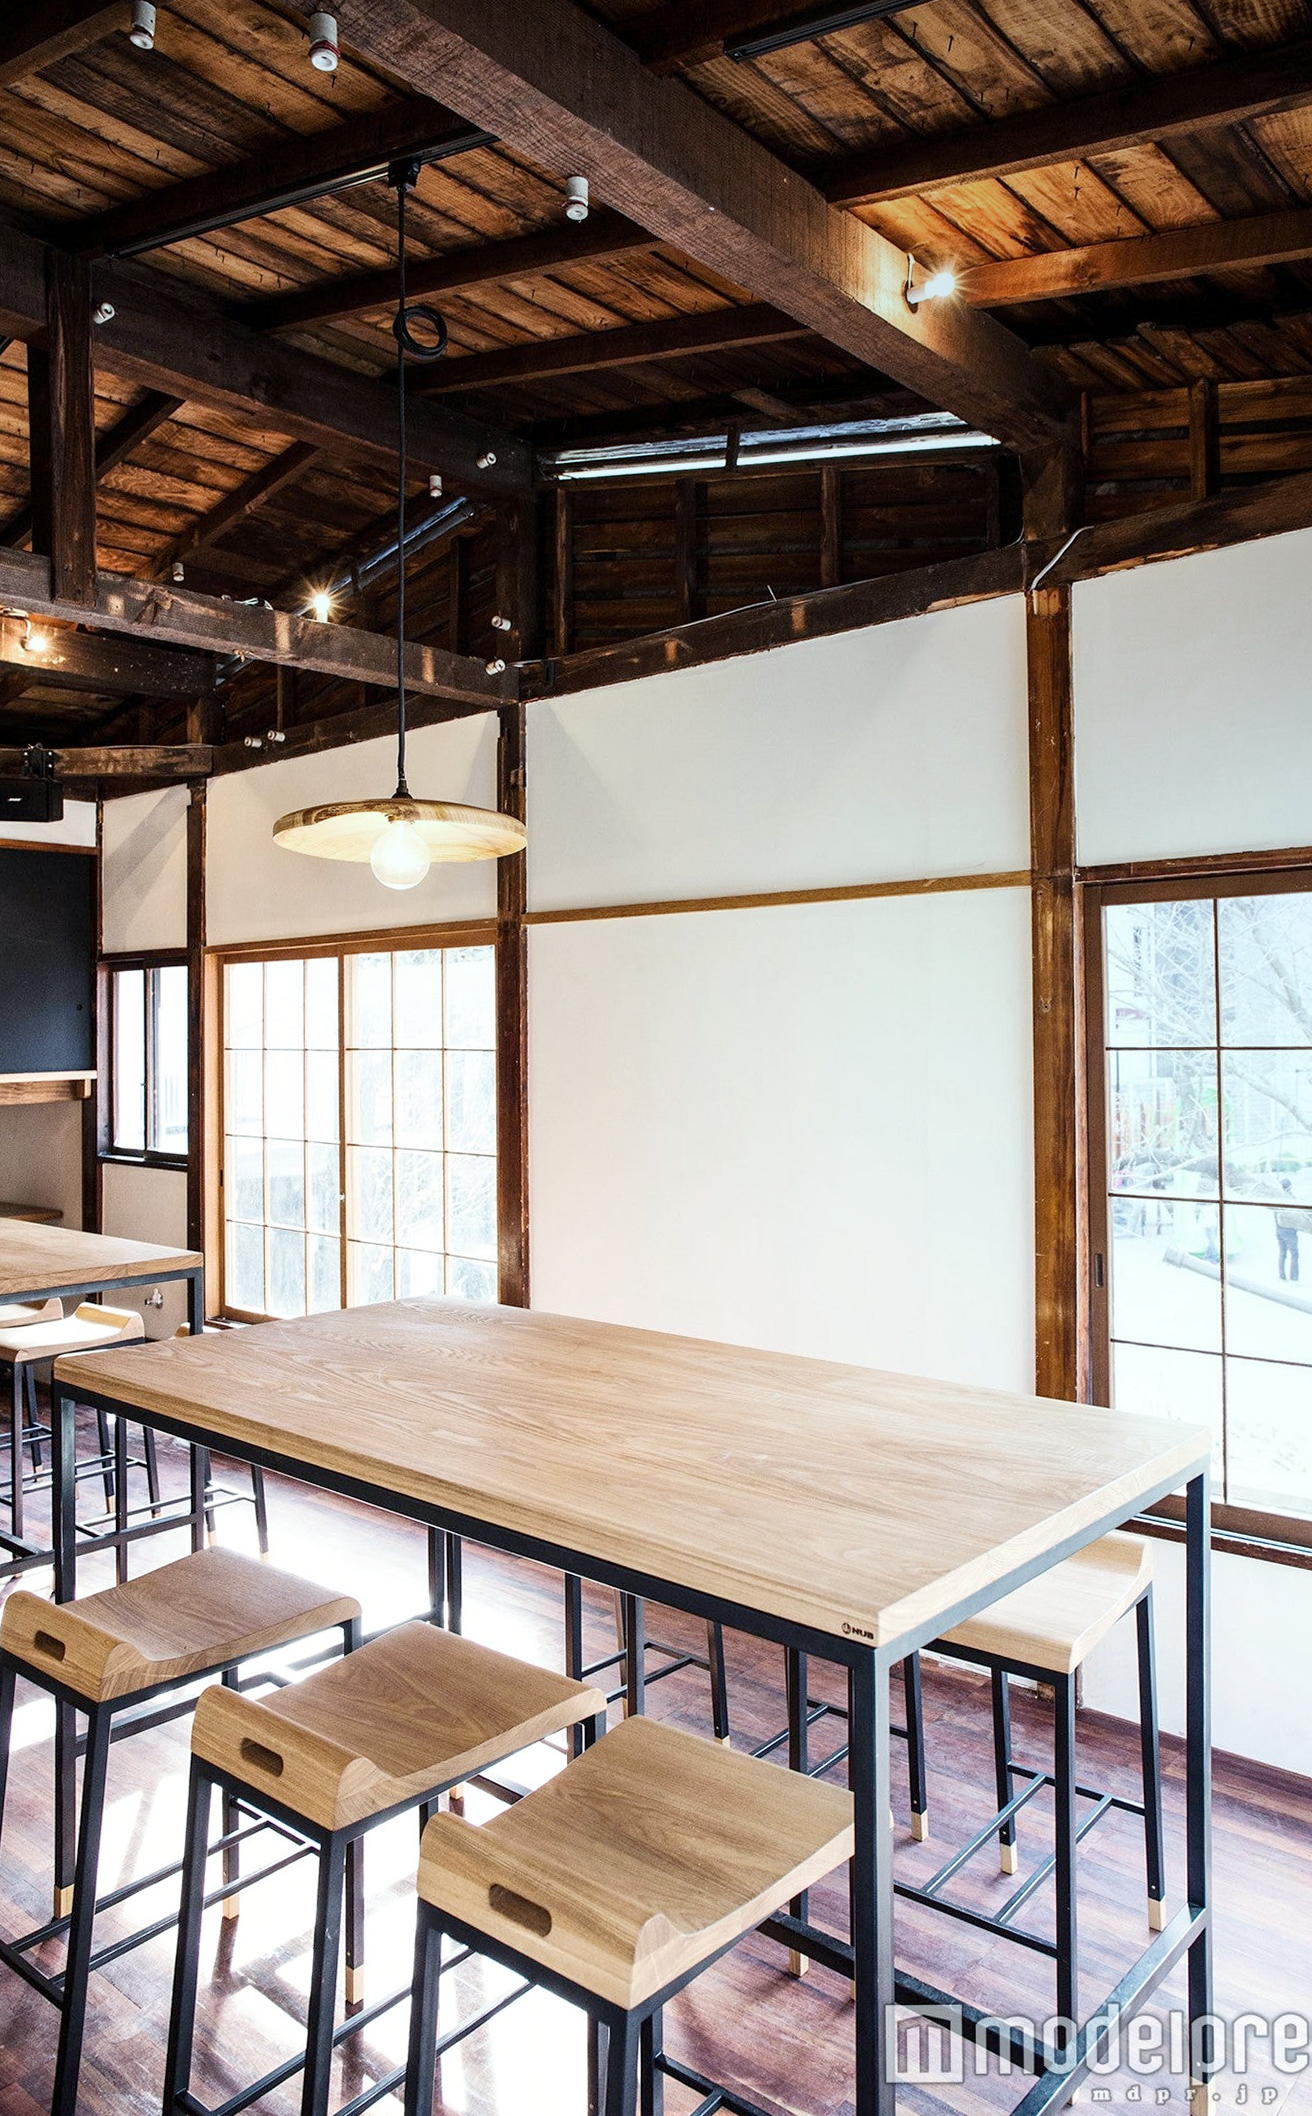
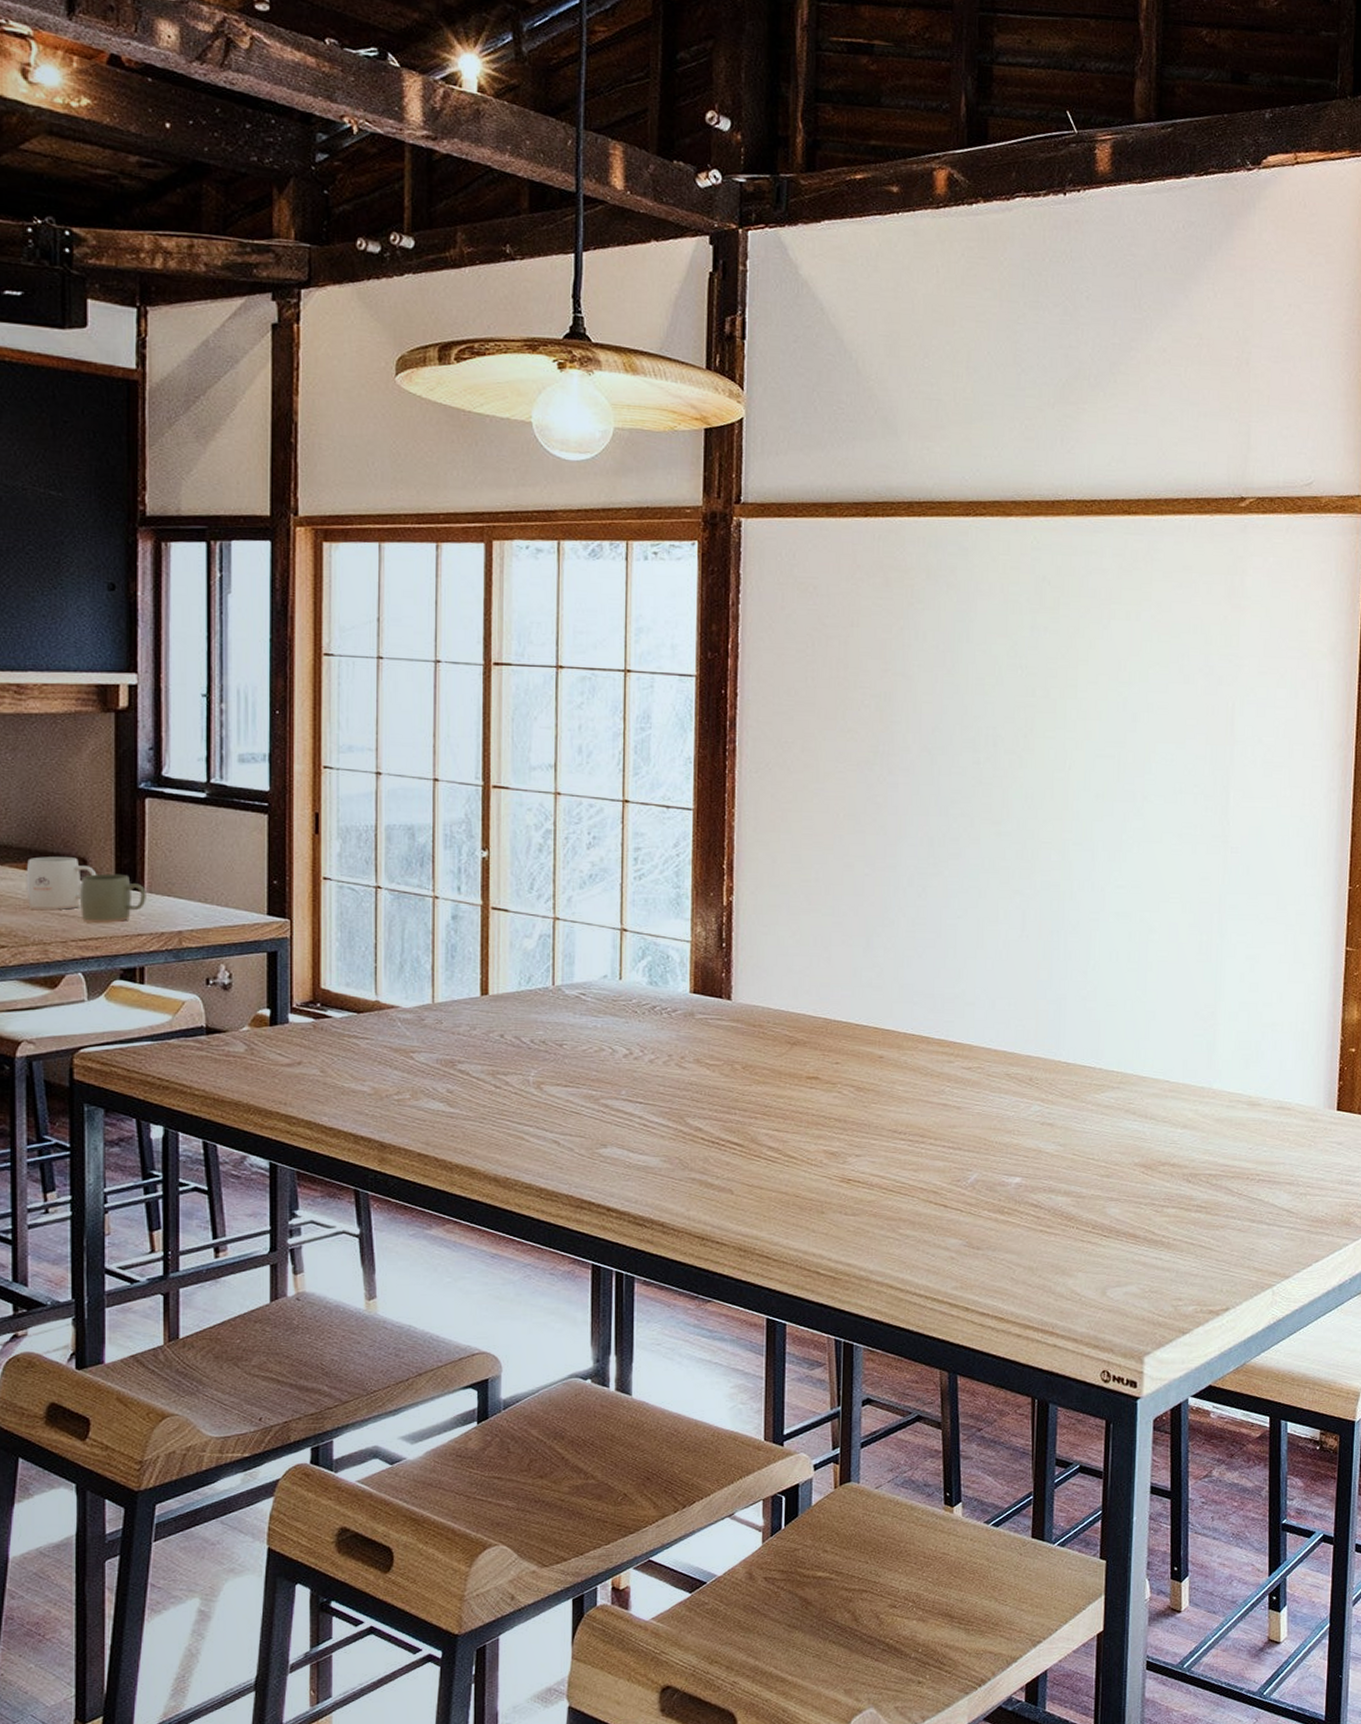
mug: none [22,1210,70,1251] -> present [26,856,97,911]
mug: none [58,1221,103,1259] -> present [79,873,146,923]

